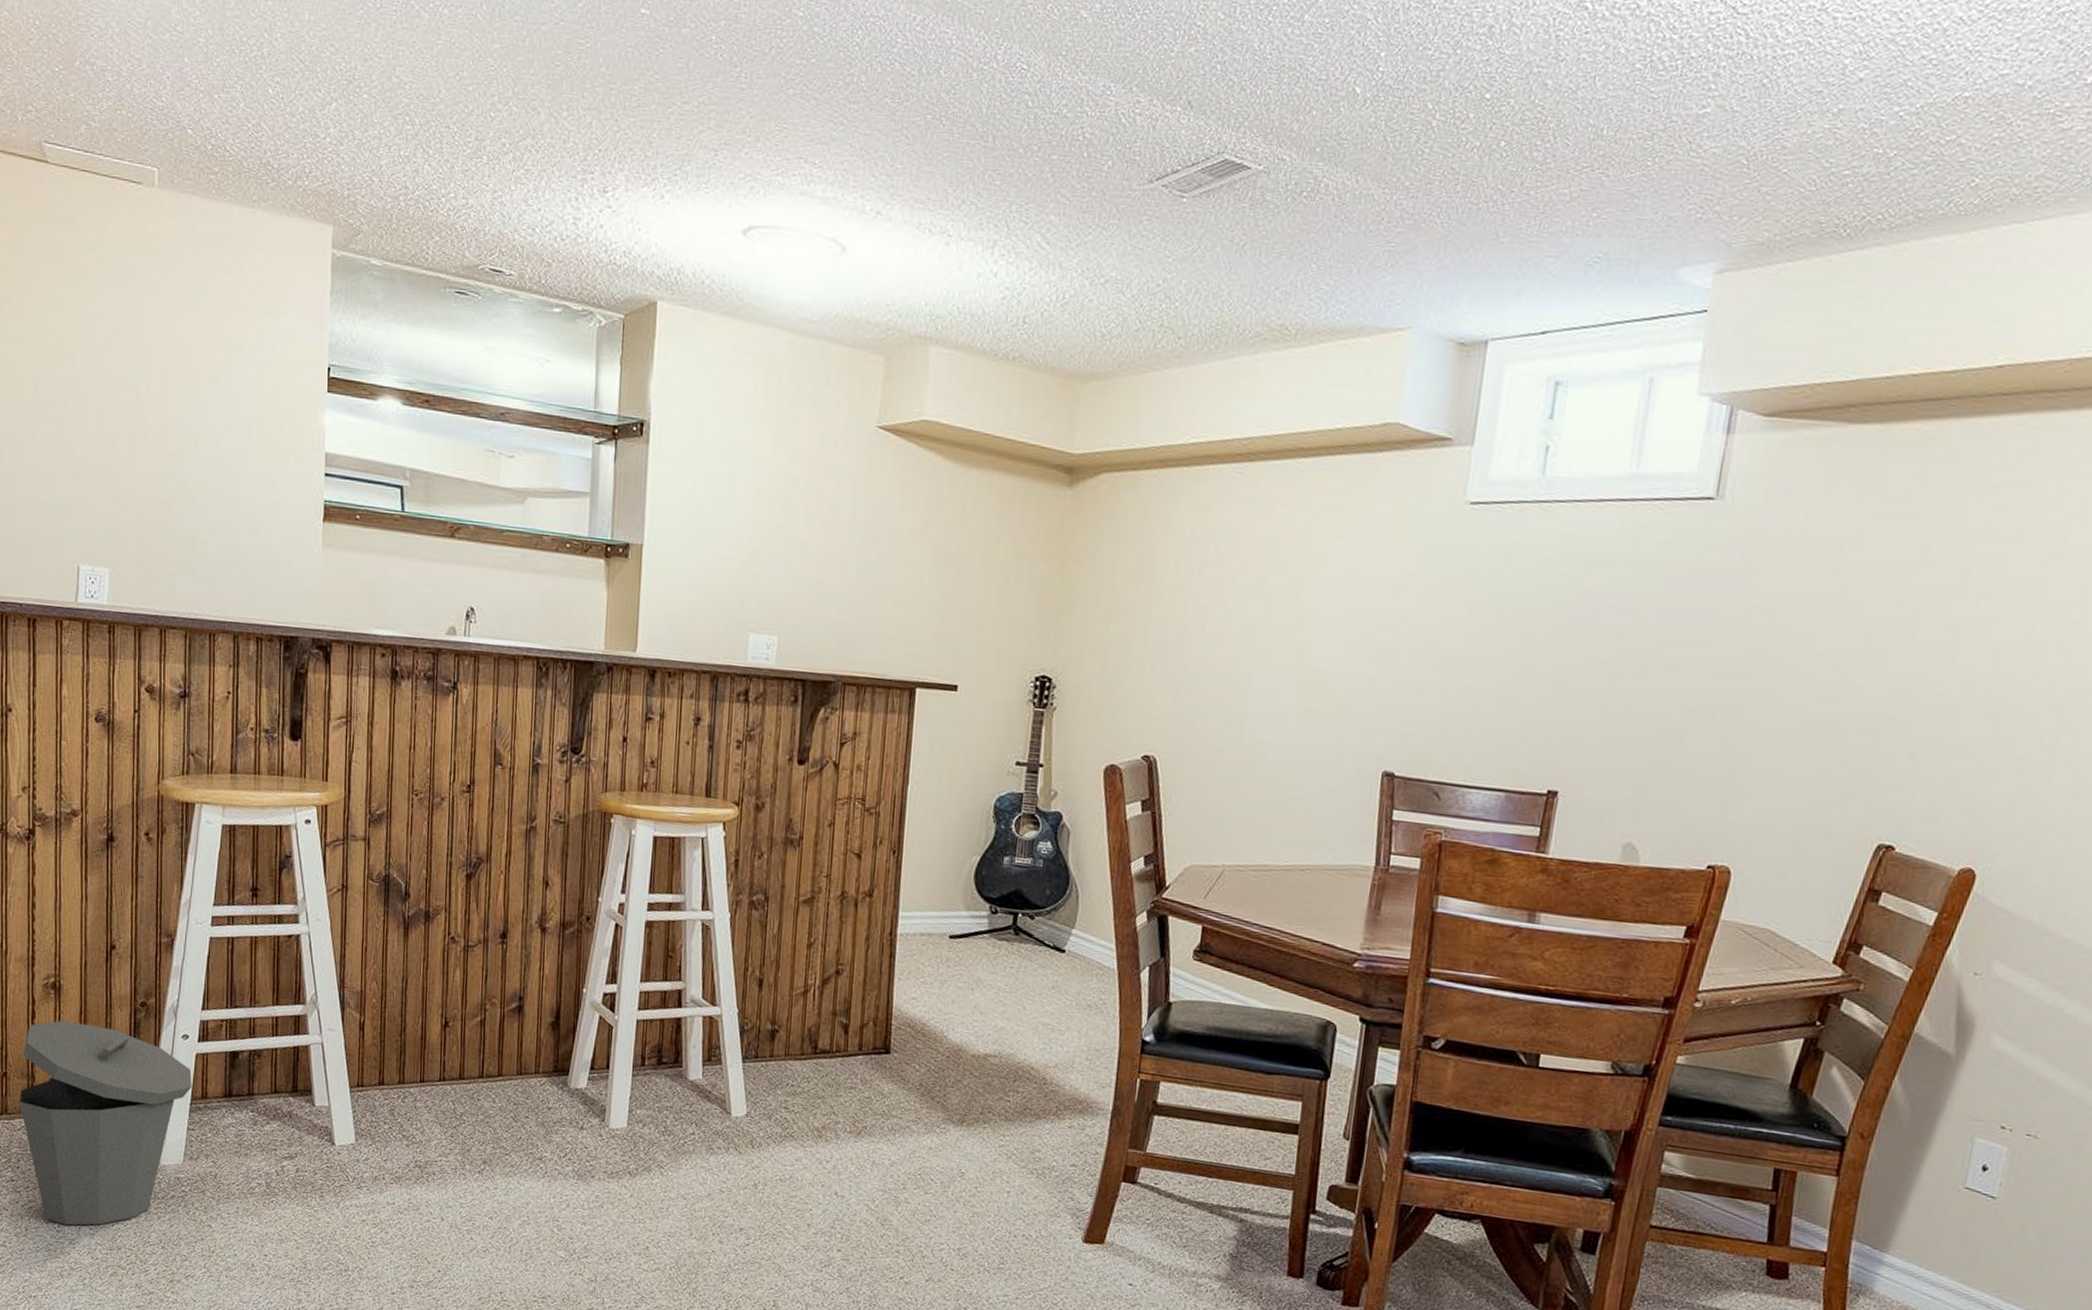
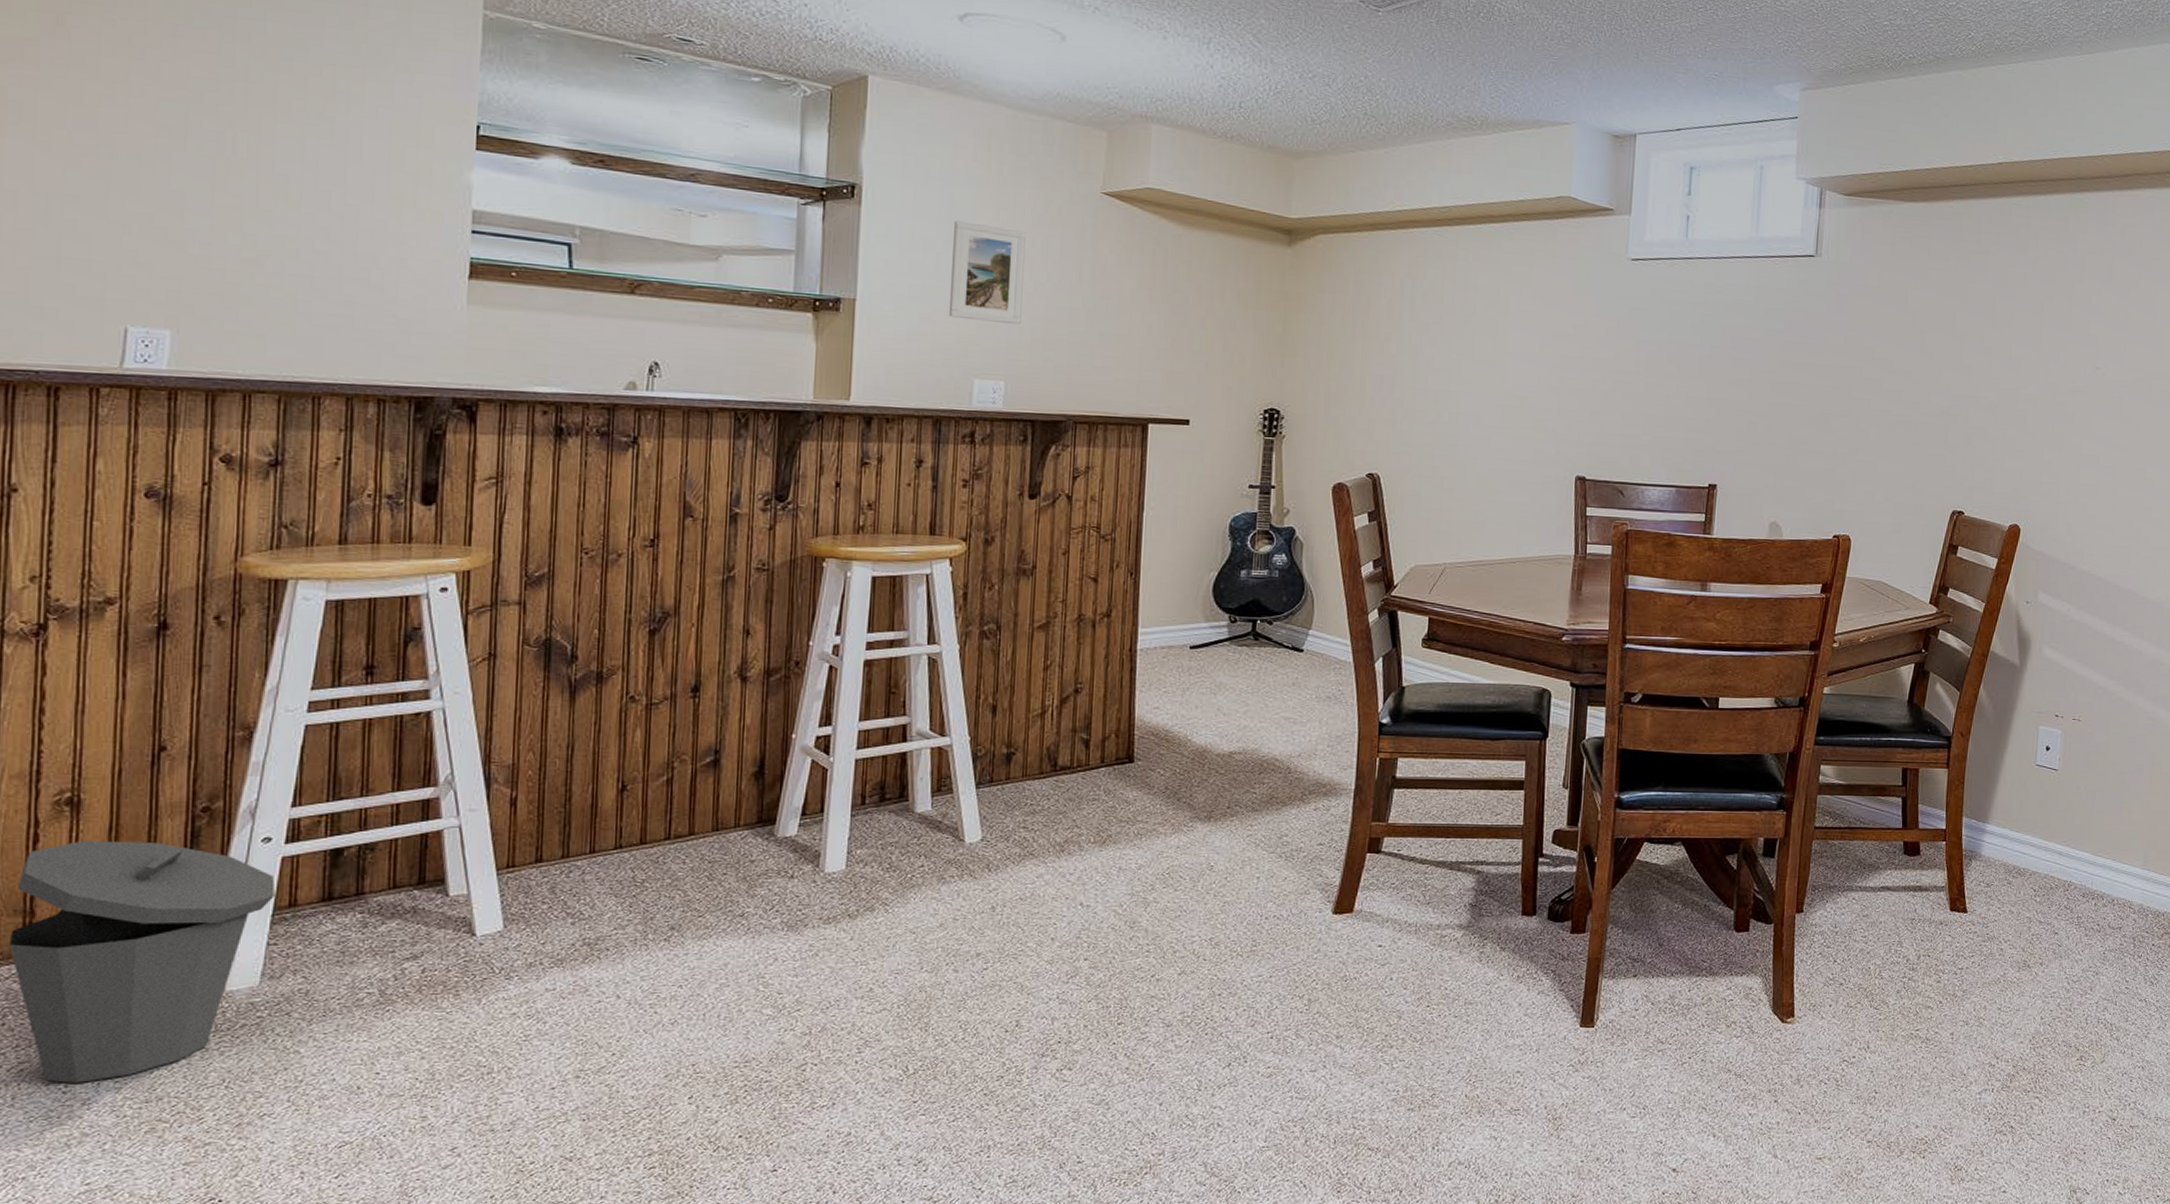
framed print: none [726,460,802,575] -> present [948,221,1026,325]

